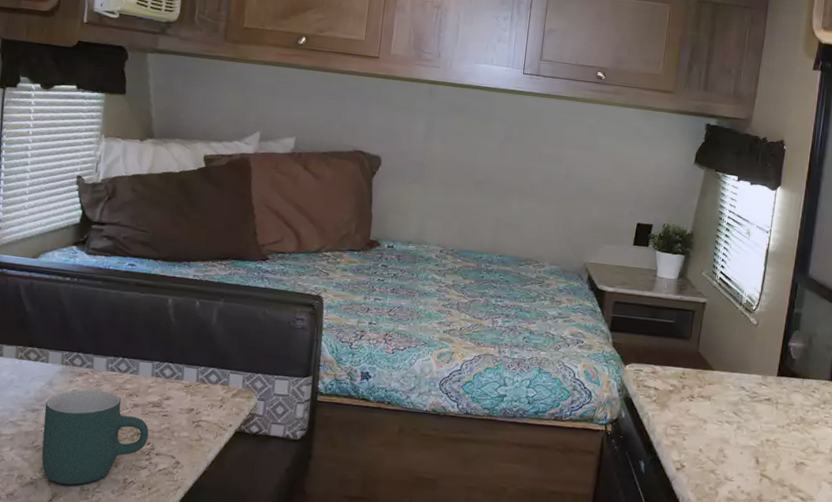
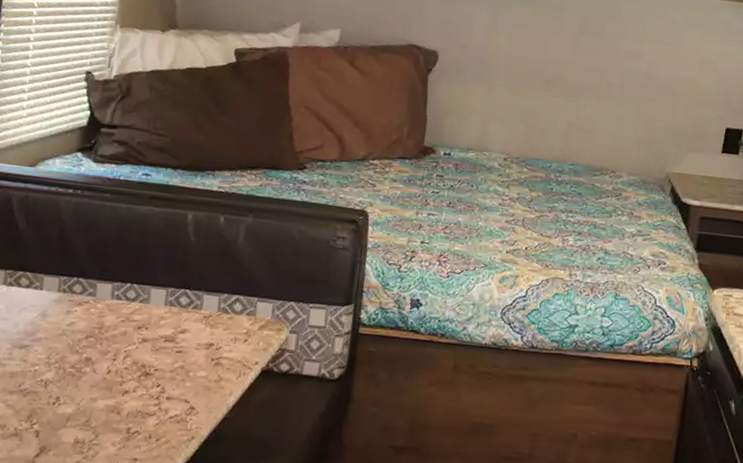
mug: present [41,389,149,485] -> none [29,321,160,436]

